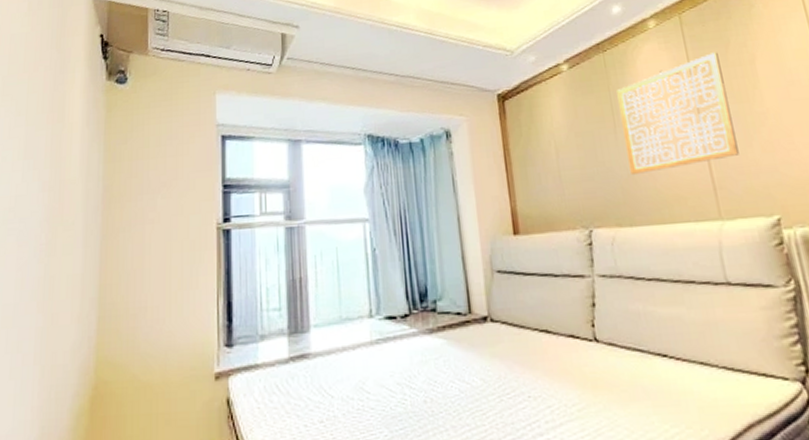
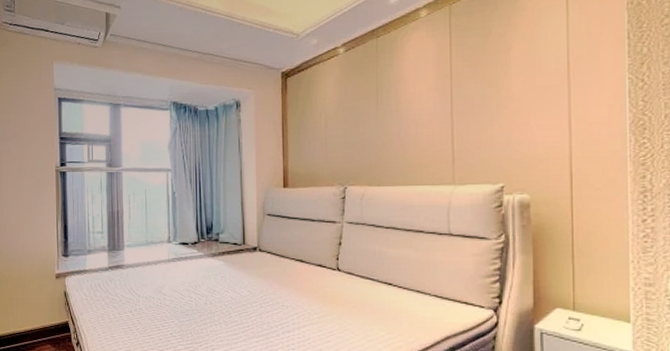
wall art: present [616,52,739,174] -> none [383,41,480,144]

